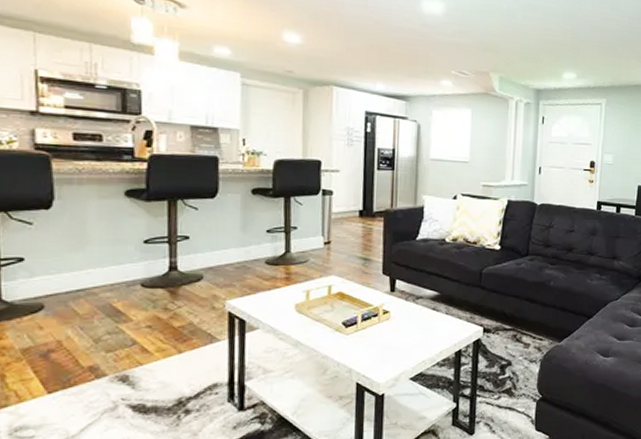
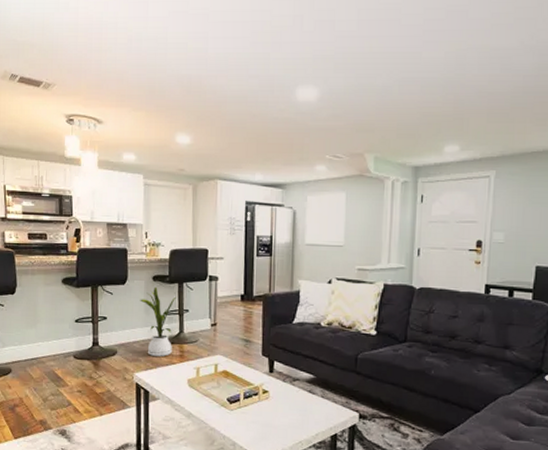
house plant: none [235,201,282,280] -> present [140,286,176,357]

